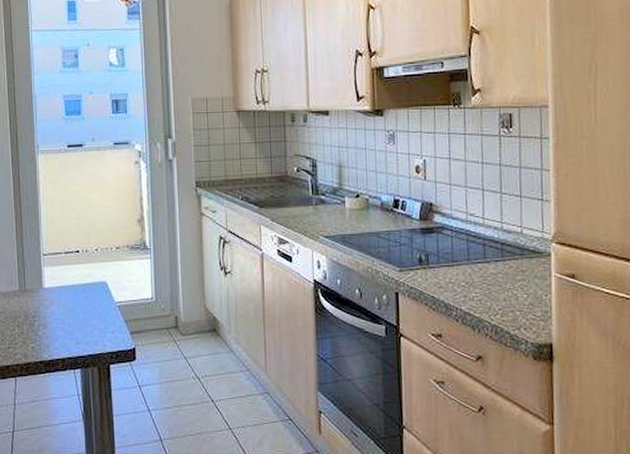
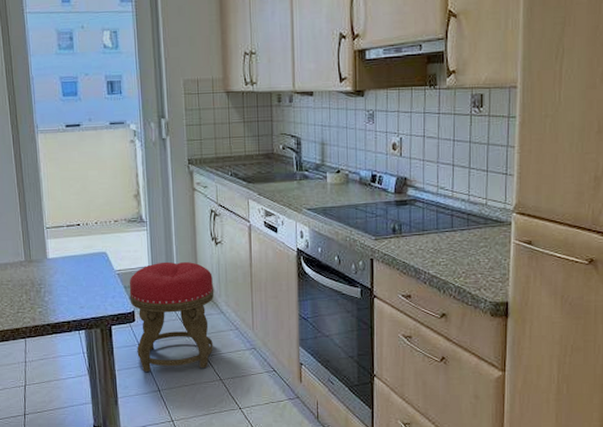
stool: none [130,293,223,419] -> present [129,261,214,373]

